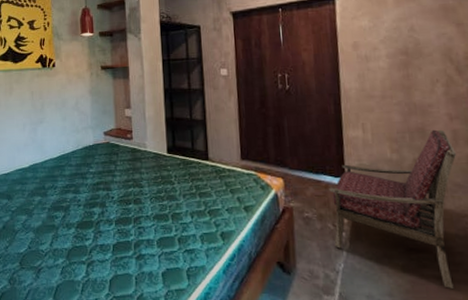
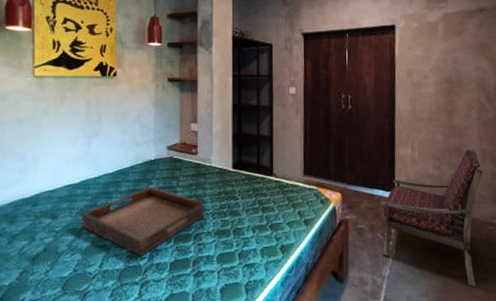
serving tray: none [32,171,143,237] -> present [81,187,205,256]

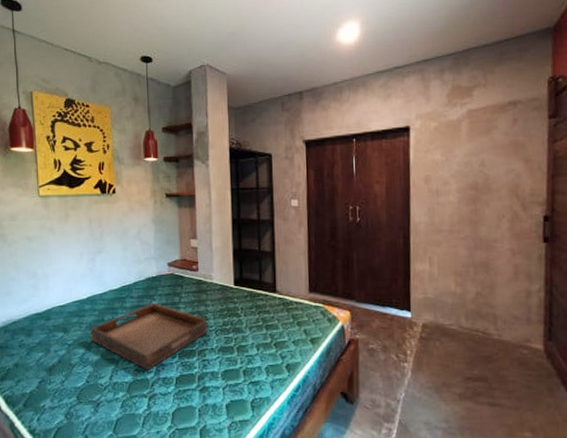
armchair: present [381,149,484,286] -> none [394,264,517,414]

